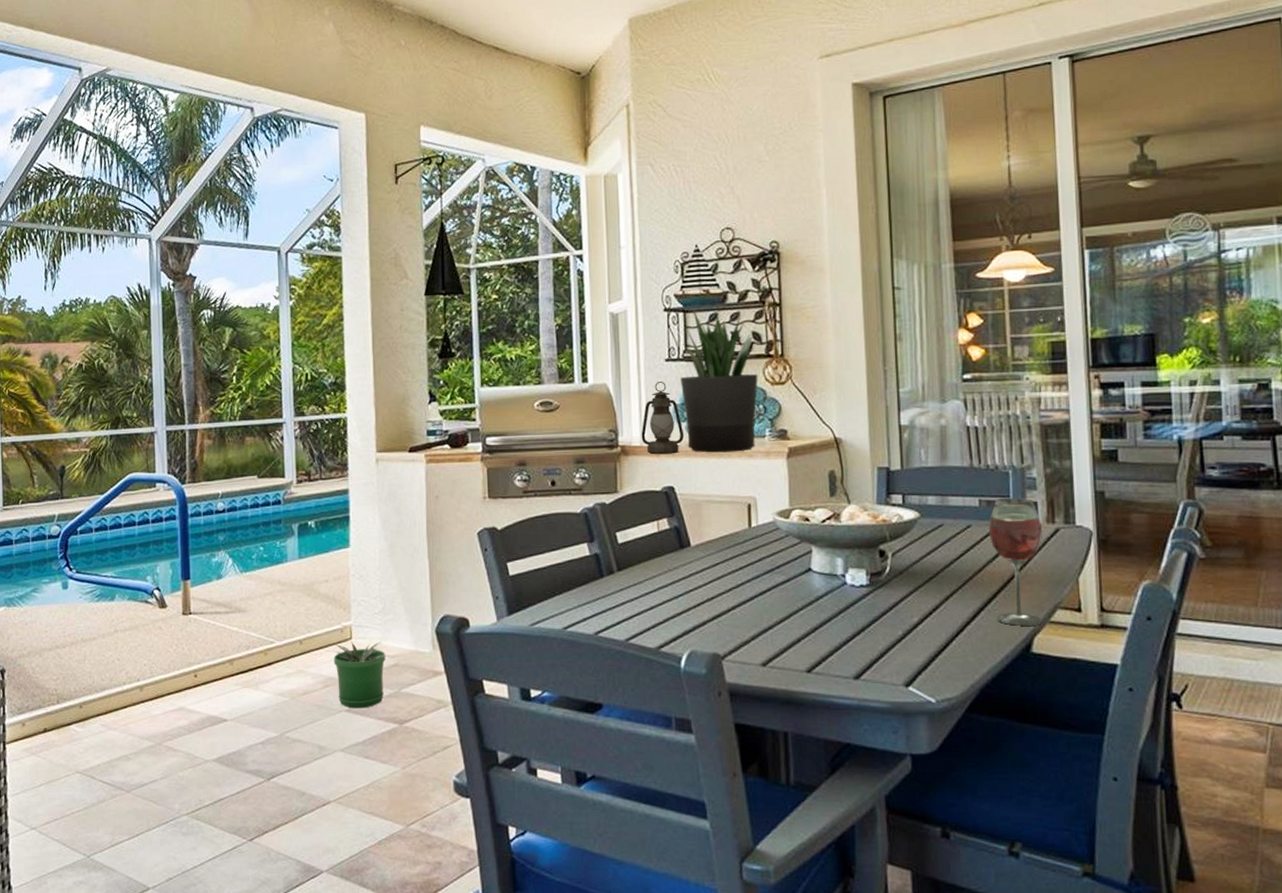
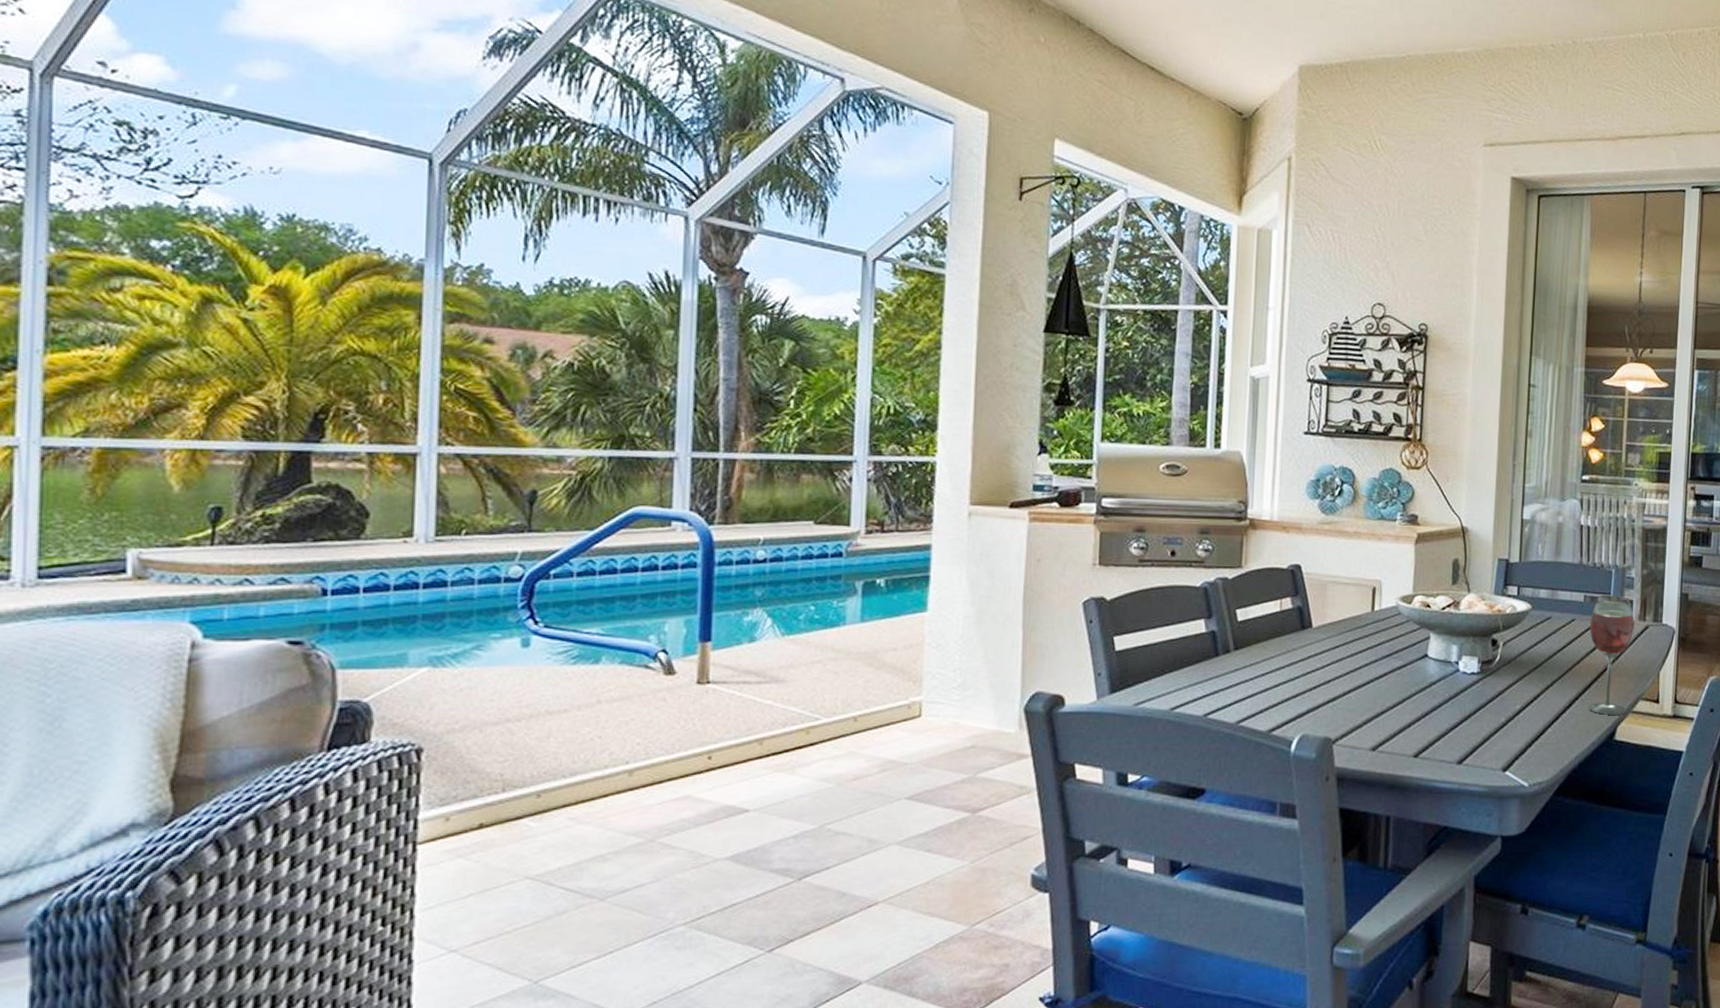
planter: present [327,641,398,708] -> none [889,719,977,796]
lantern: present [641,380,685,455] -> none [1271,454,1317,531]
planter: present [680,309,758,452] -> none [1317,382,1397,533]

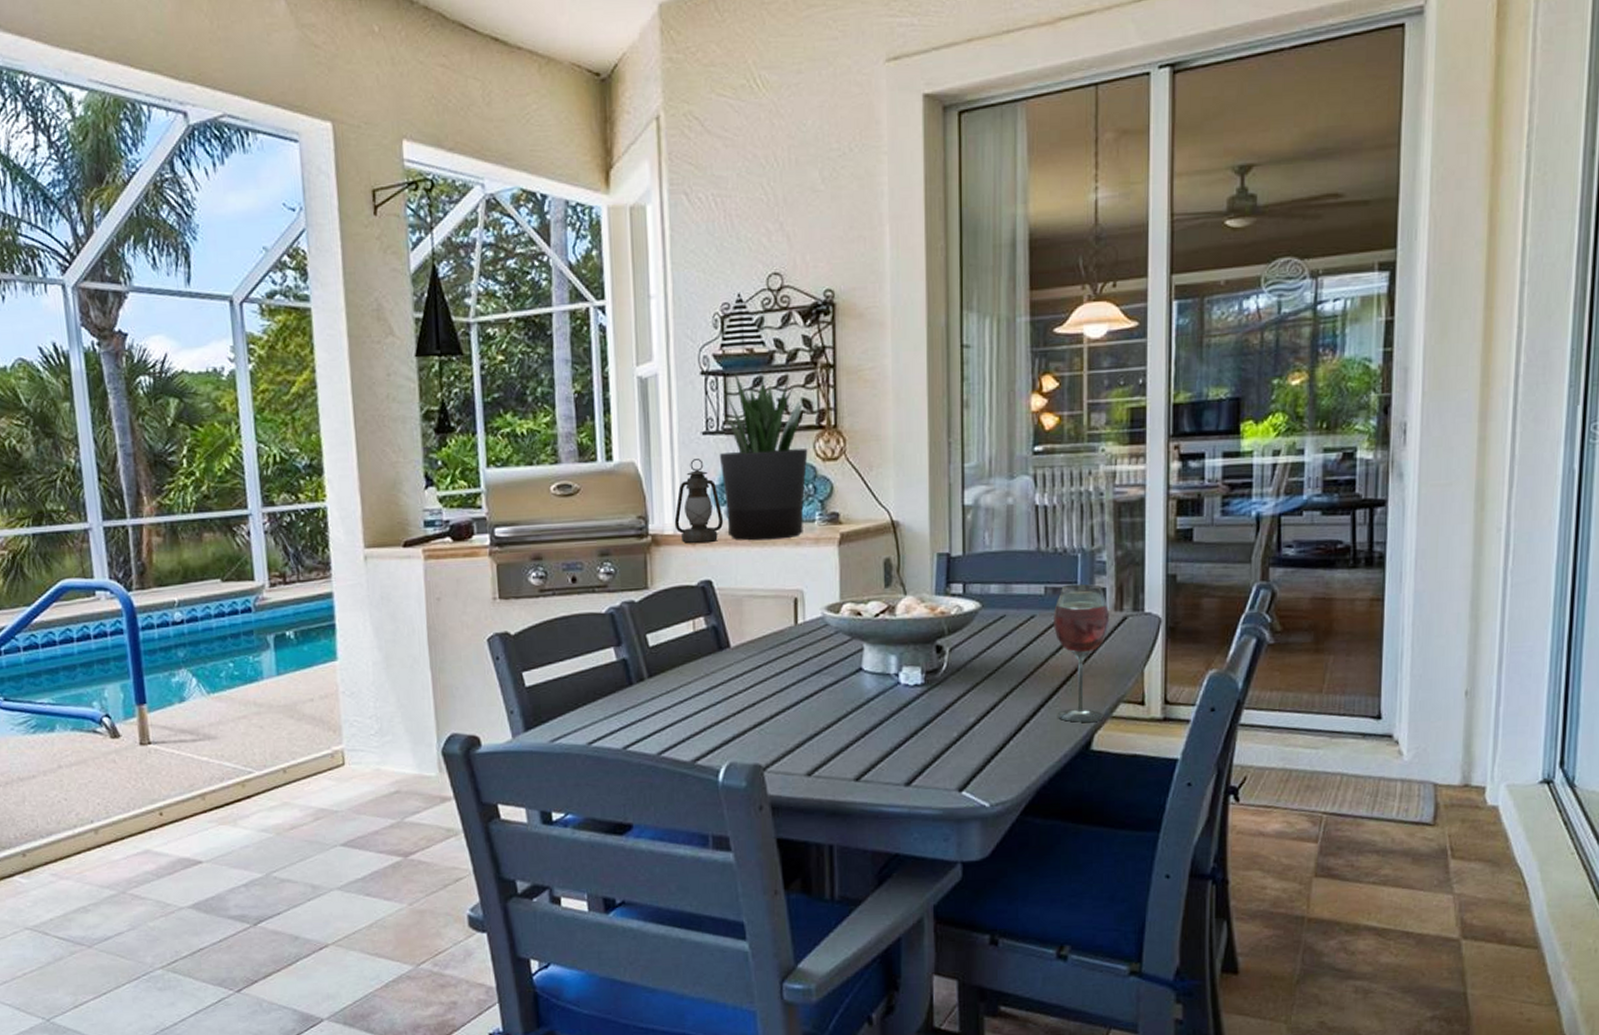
lantern: none [1271,454,1317,531] -> present [674,457,724,544]
planter: none [1317,382,1397,533] -> present [719,371,808,540]

